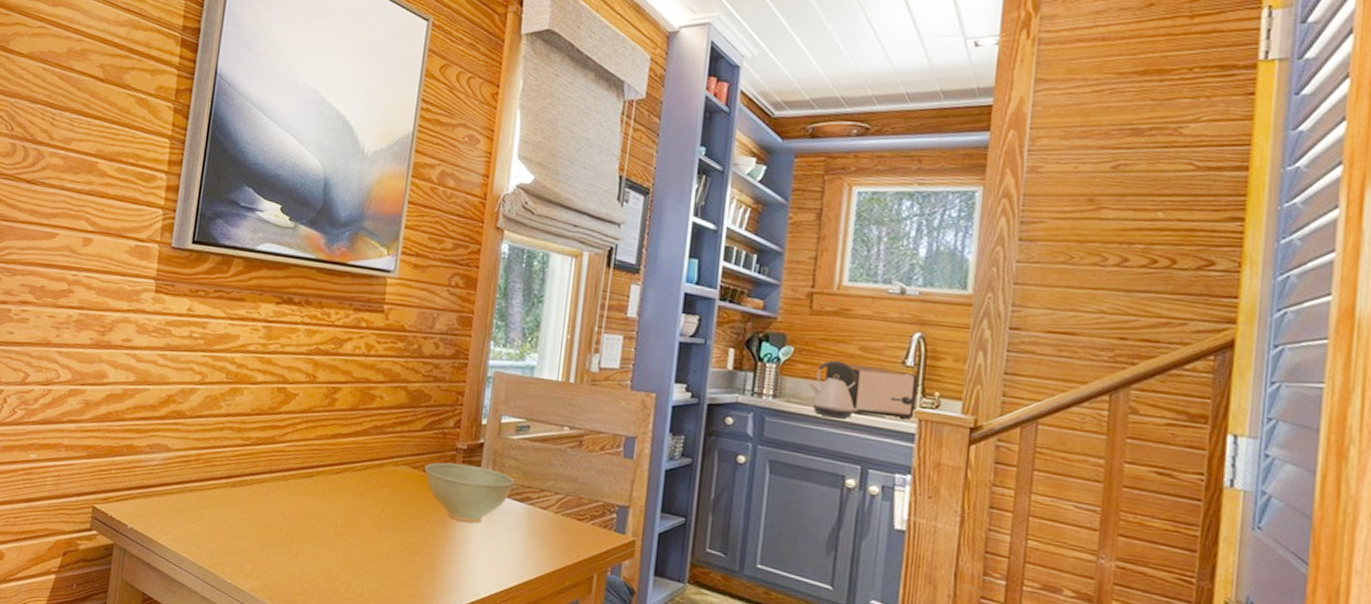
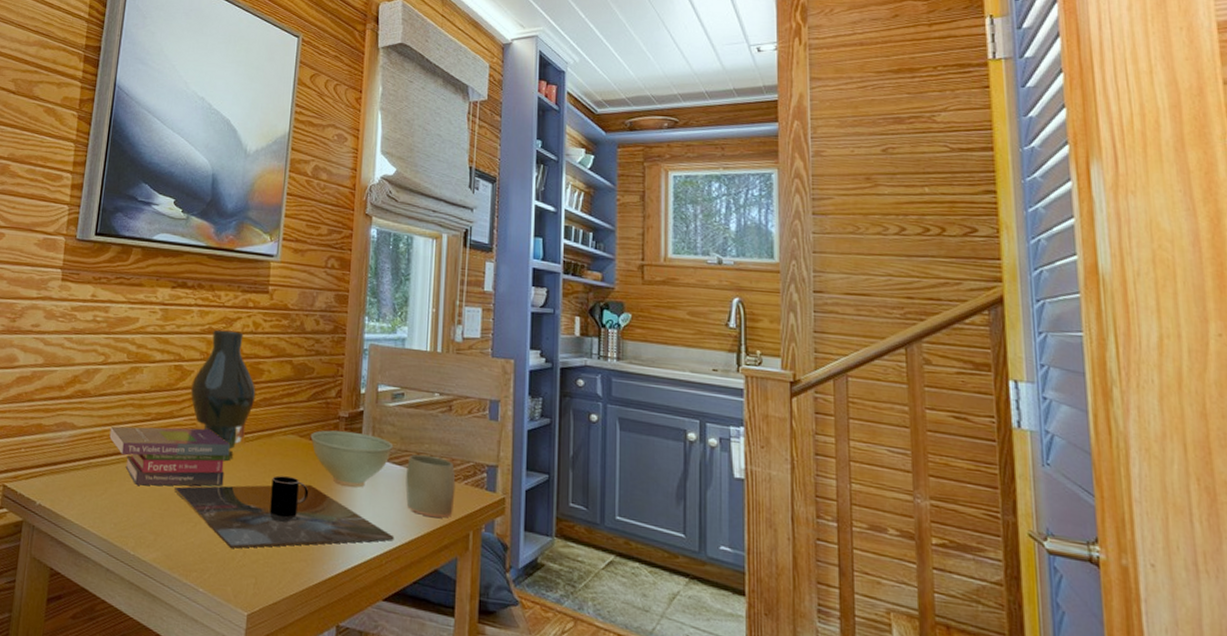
books: none [206,450,337,517] -> present [109,426,231,486]
place setting: none [274,507,511,581] -> present [173,475,395,549]
vase: none [294,350,367,489] -> present [190,330,256,460]
mug: none [526,491,582,559] -> present [405,454,456,518]
kettle: present [807,360,859,419] -> none [646,325,691,378]
toaster: present [825,363,918,420] -> none [661,327,741,376]

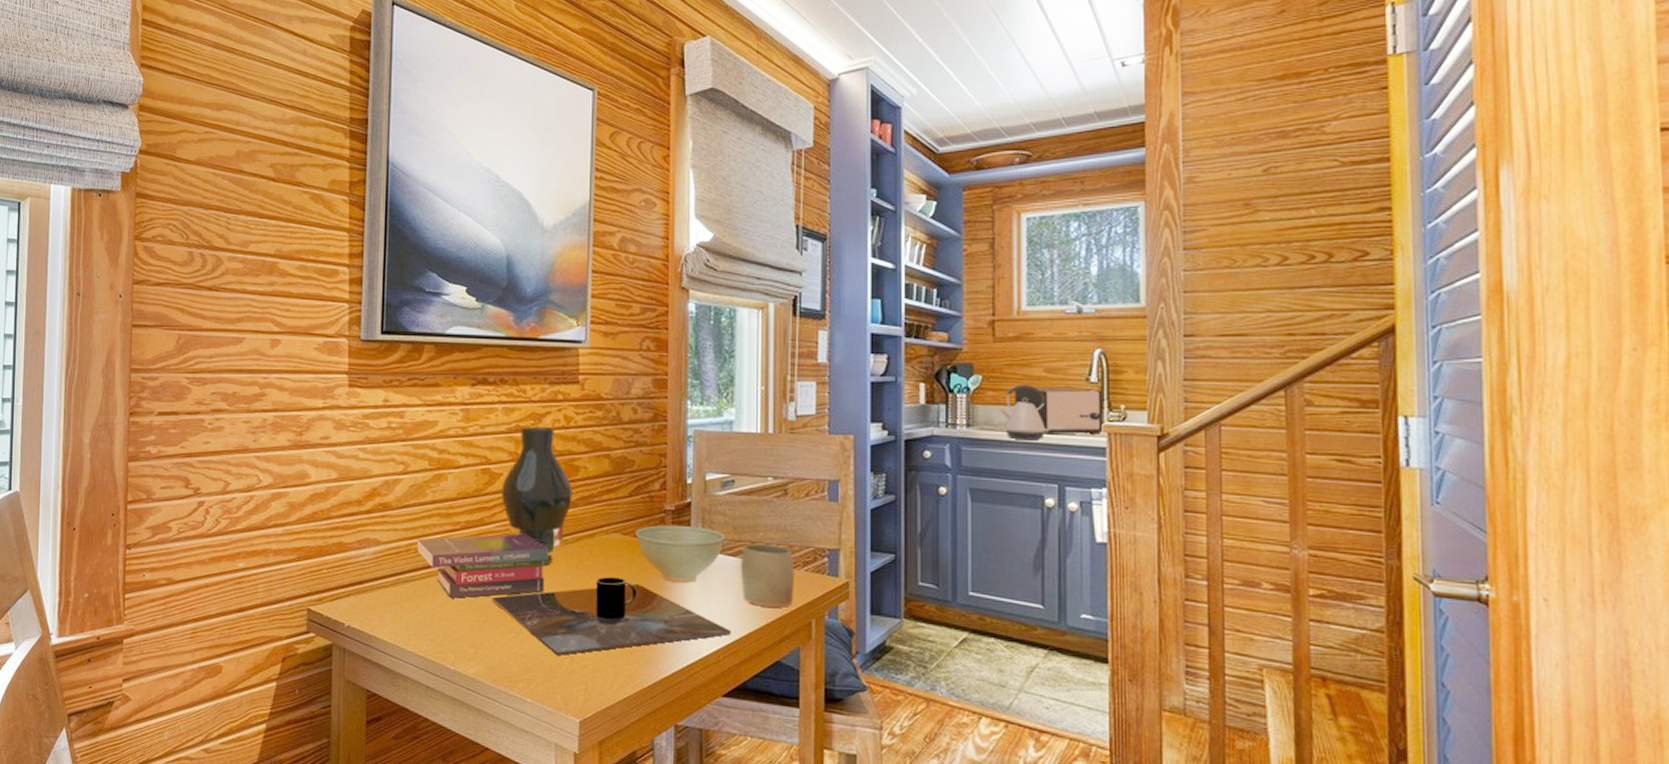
kettle: none [646,325,691,378] -> present [998,384,1049,441]
toaster: none [661,327,741,376] -> present [1015,385,1103,435]

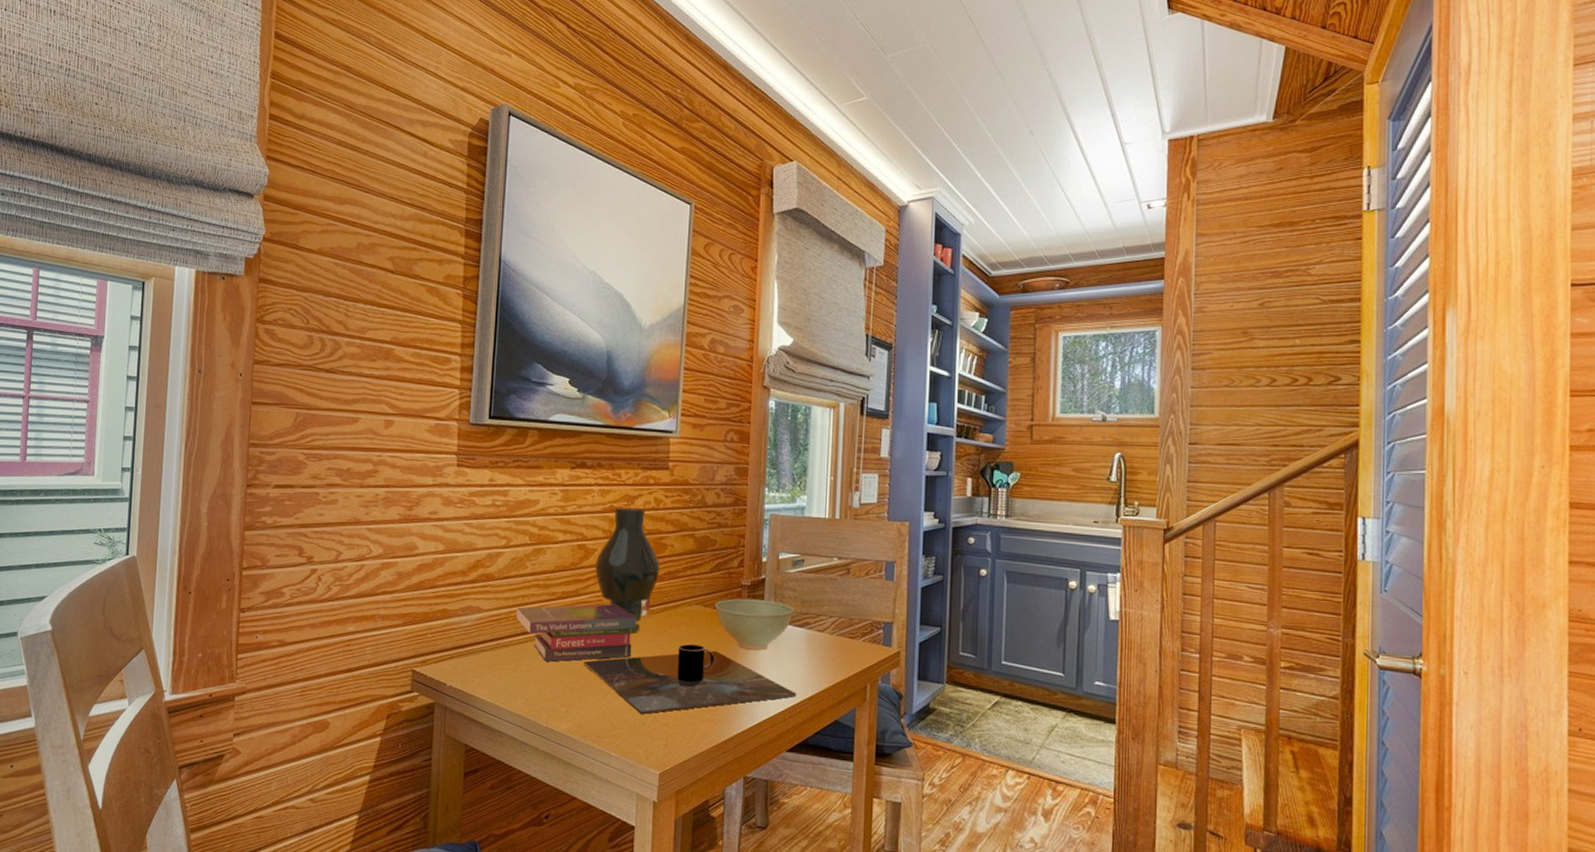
mug: present [741,543,795,607] -> none [806,616,854,673]
kettle: present [998,384,1049,441] -> none [1033,482,1074,531]
toaster: present [1015,385,1103,435] -> none [1047,483,1120,527]

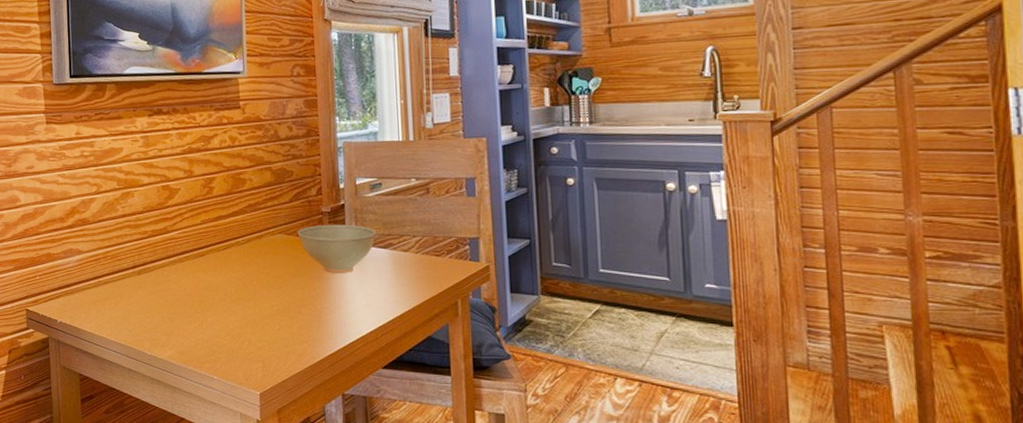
books: present [516,604,637,662] -> none [112,239,225,295]
place setting: present [582,644,797,714] -> none [177,272,387,339]
vase: present [594,508,660,632] -> none [179,147,241,263]

